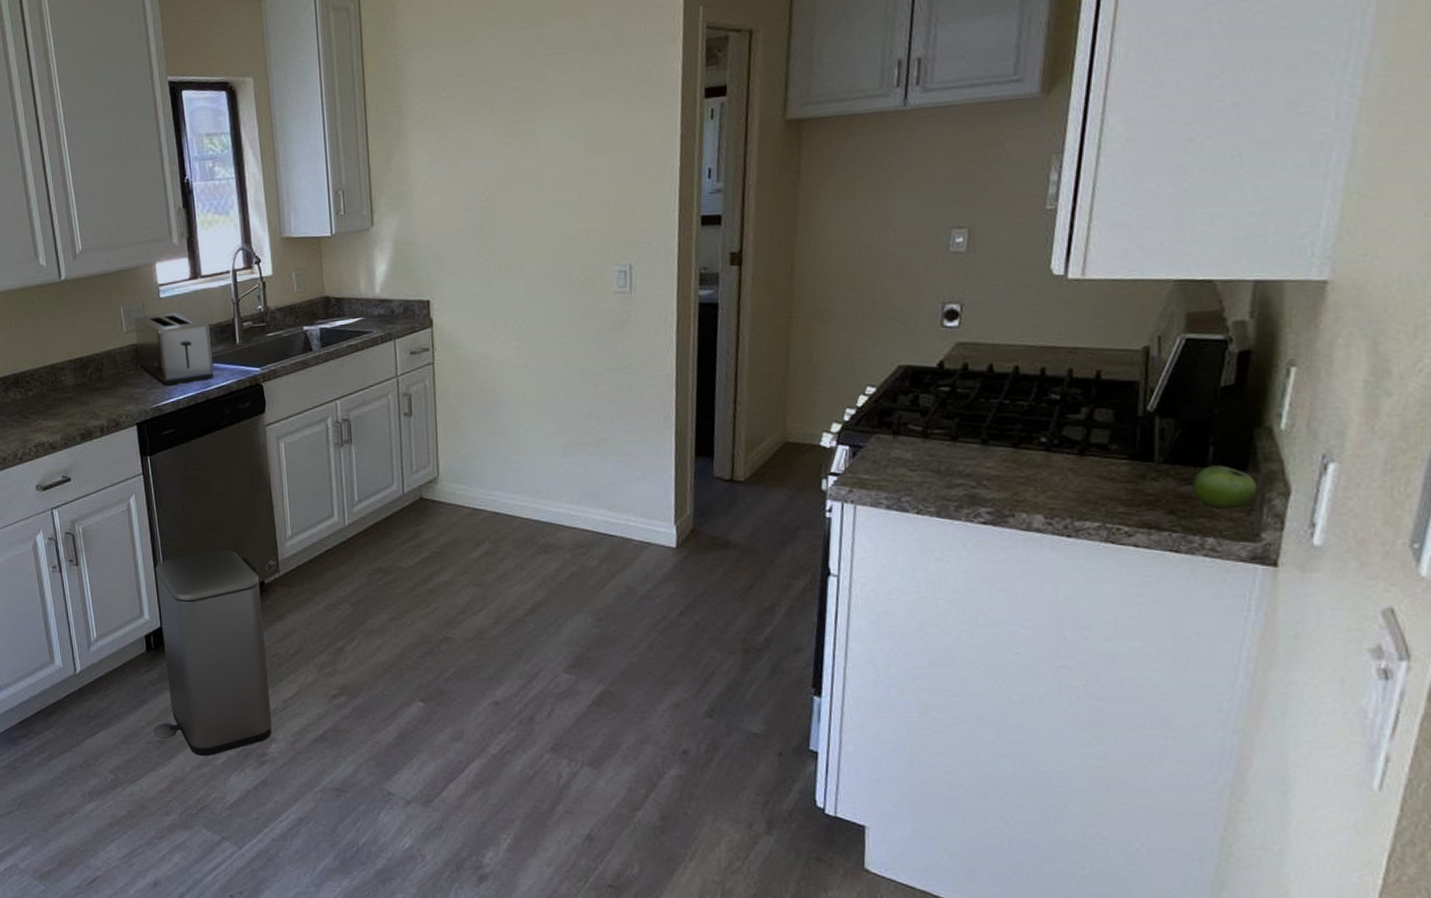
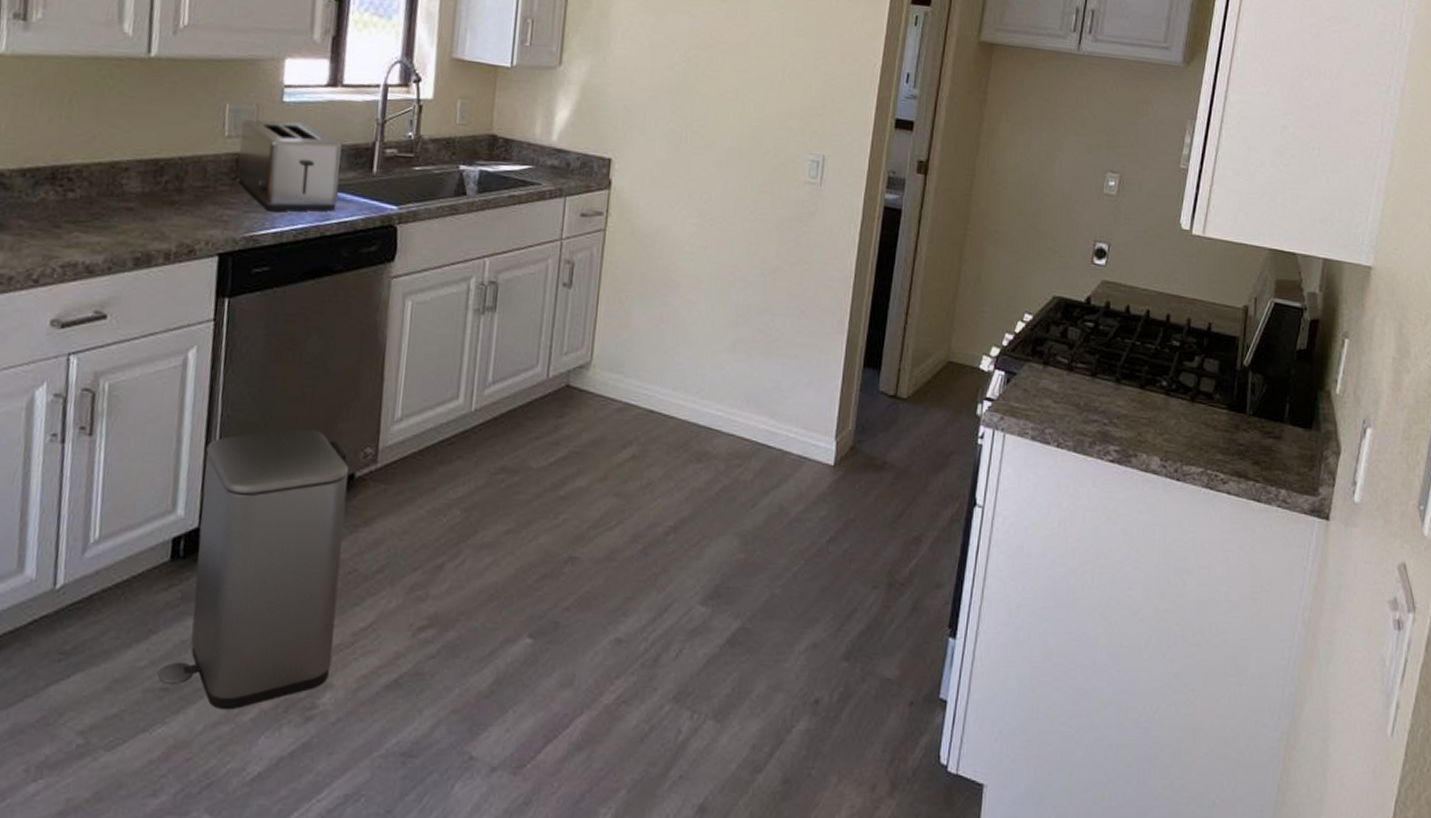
fruit: present [1192,465,1258,510] -> none [1273,422,1319,464]

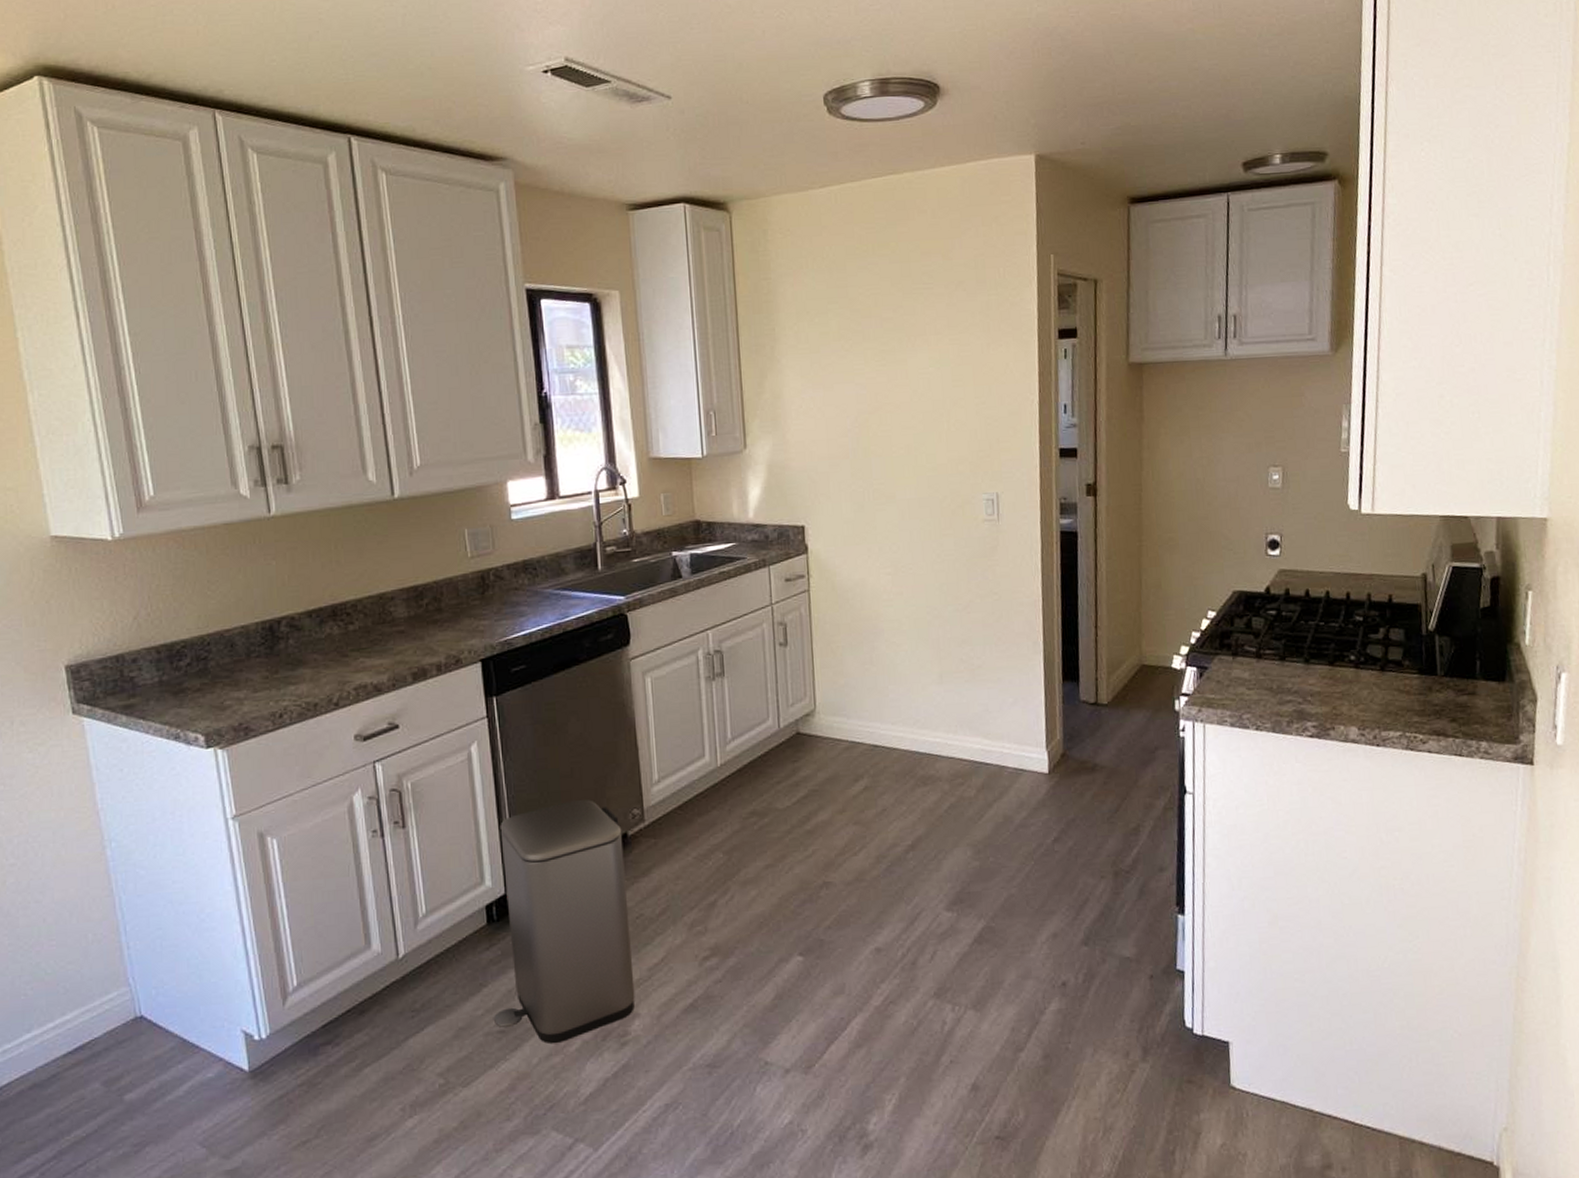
toaster: present [237,120,343,212] -> none [480,535,572,617]

